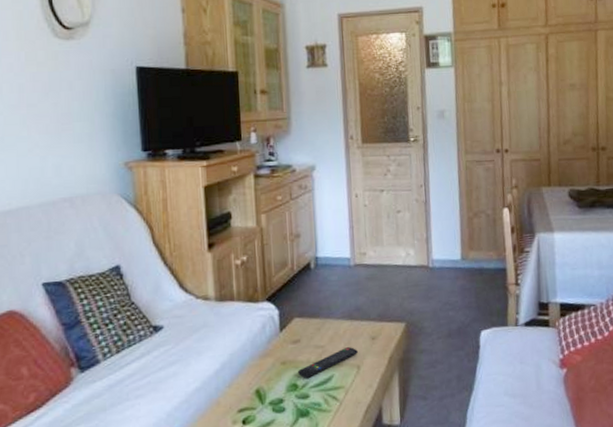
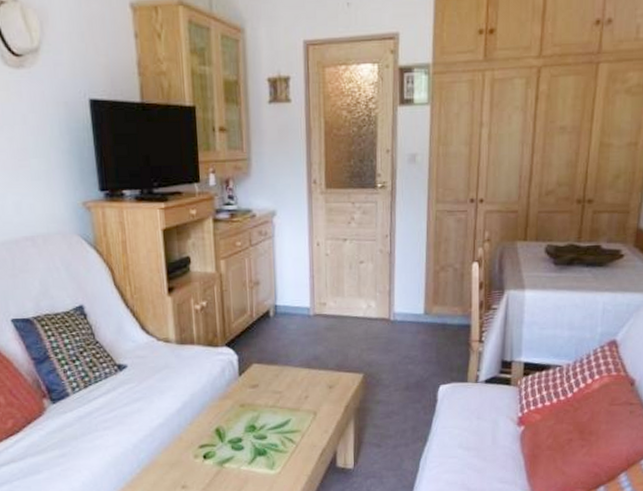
remote control: present [298,346,358,378] -> none [256,393,315,421]

